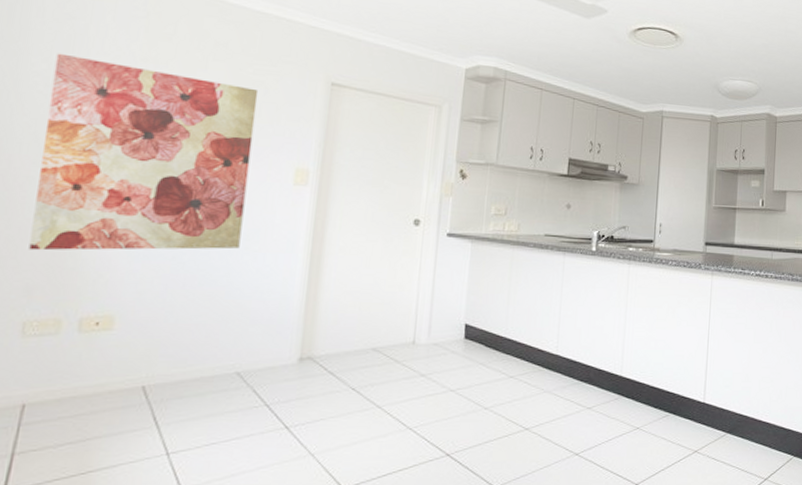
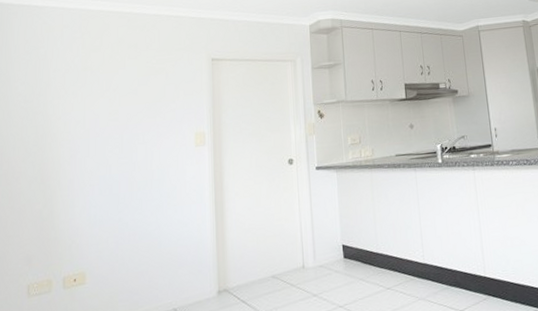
wall art: present [28,53,259,251] -> none [26,75,164,229]

